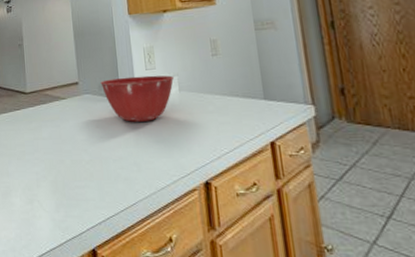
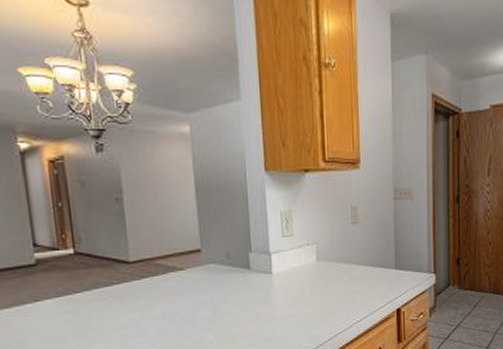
mixing bowl: present [100,75,175,122] -> none [229,243,313,295]

